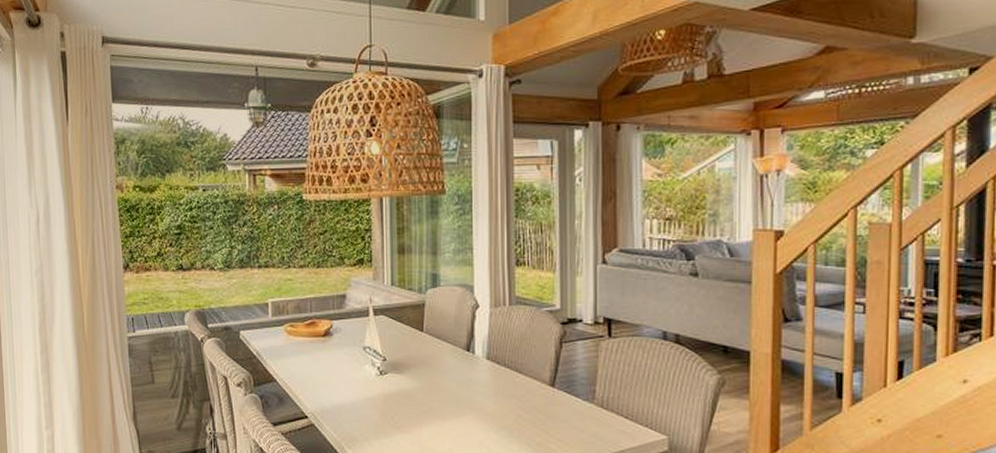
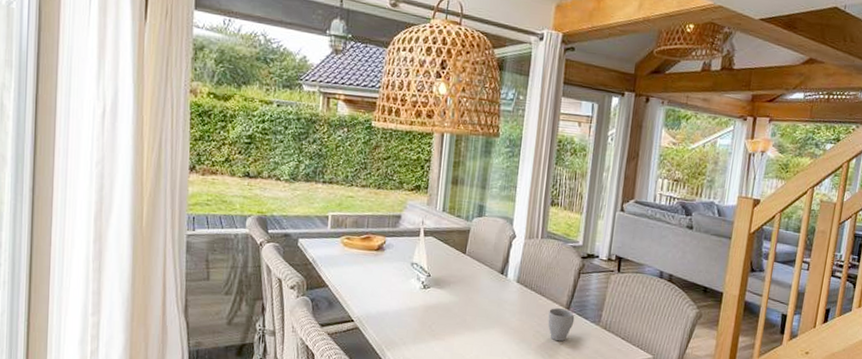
mug: none [530,386,562,426] -> present [547,308,575,342]

